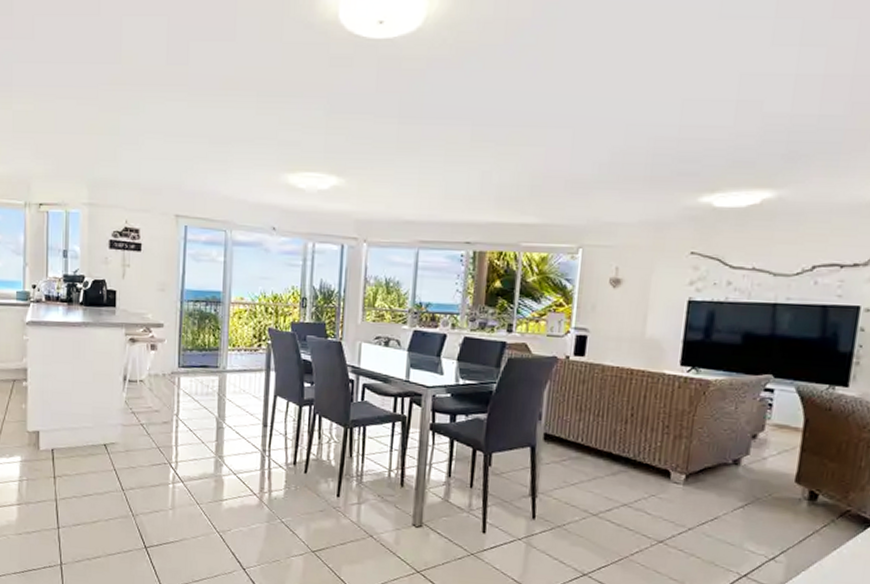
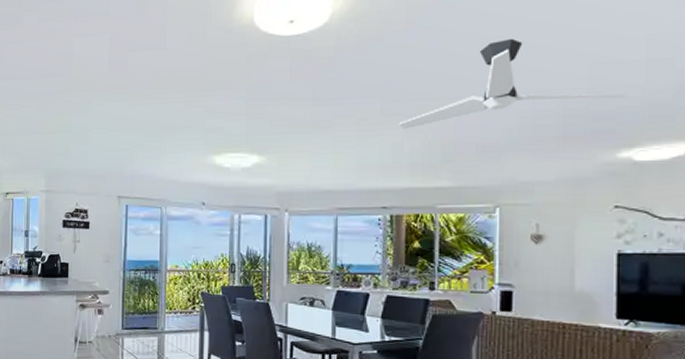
ceiling fan: none [488,65,713,158] -> present [398,38,625,130]

